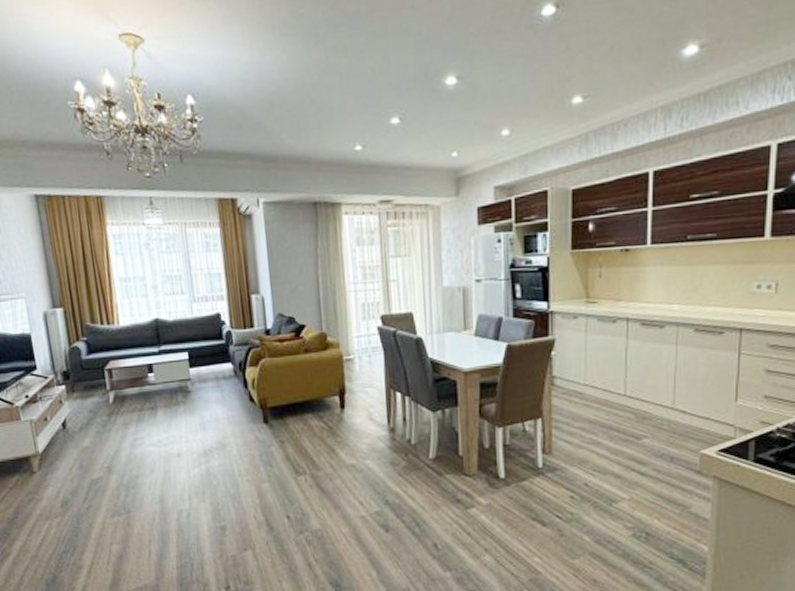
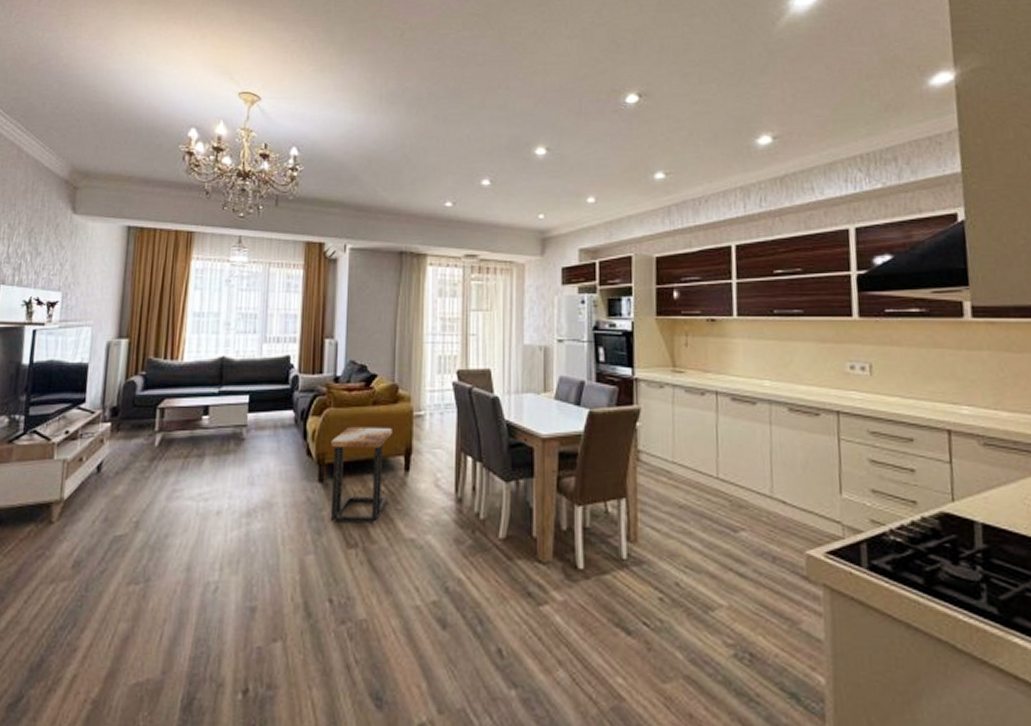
side table: none [270,371,328,456] -> present [330,426,392,524]

